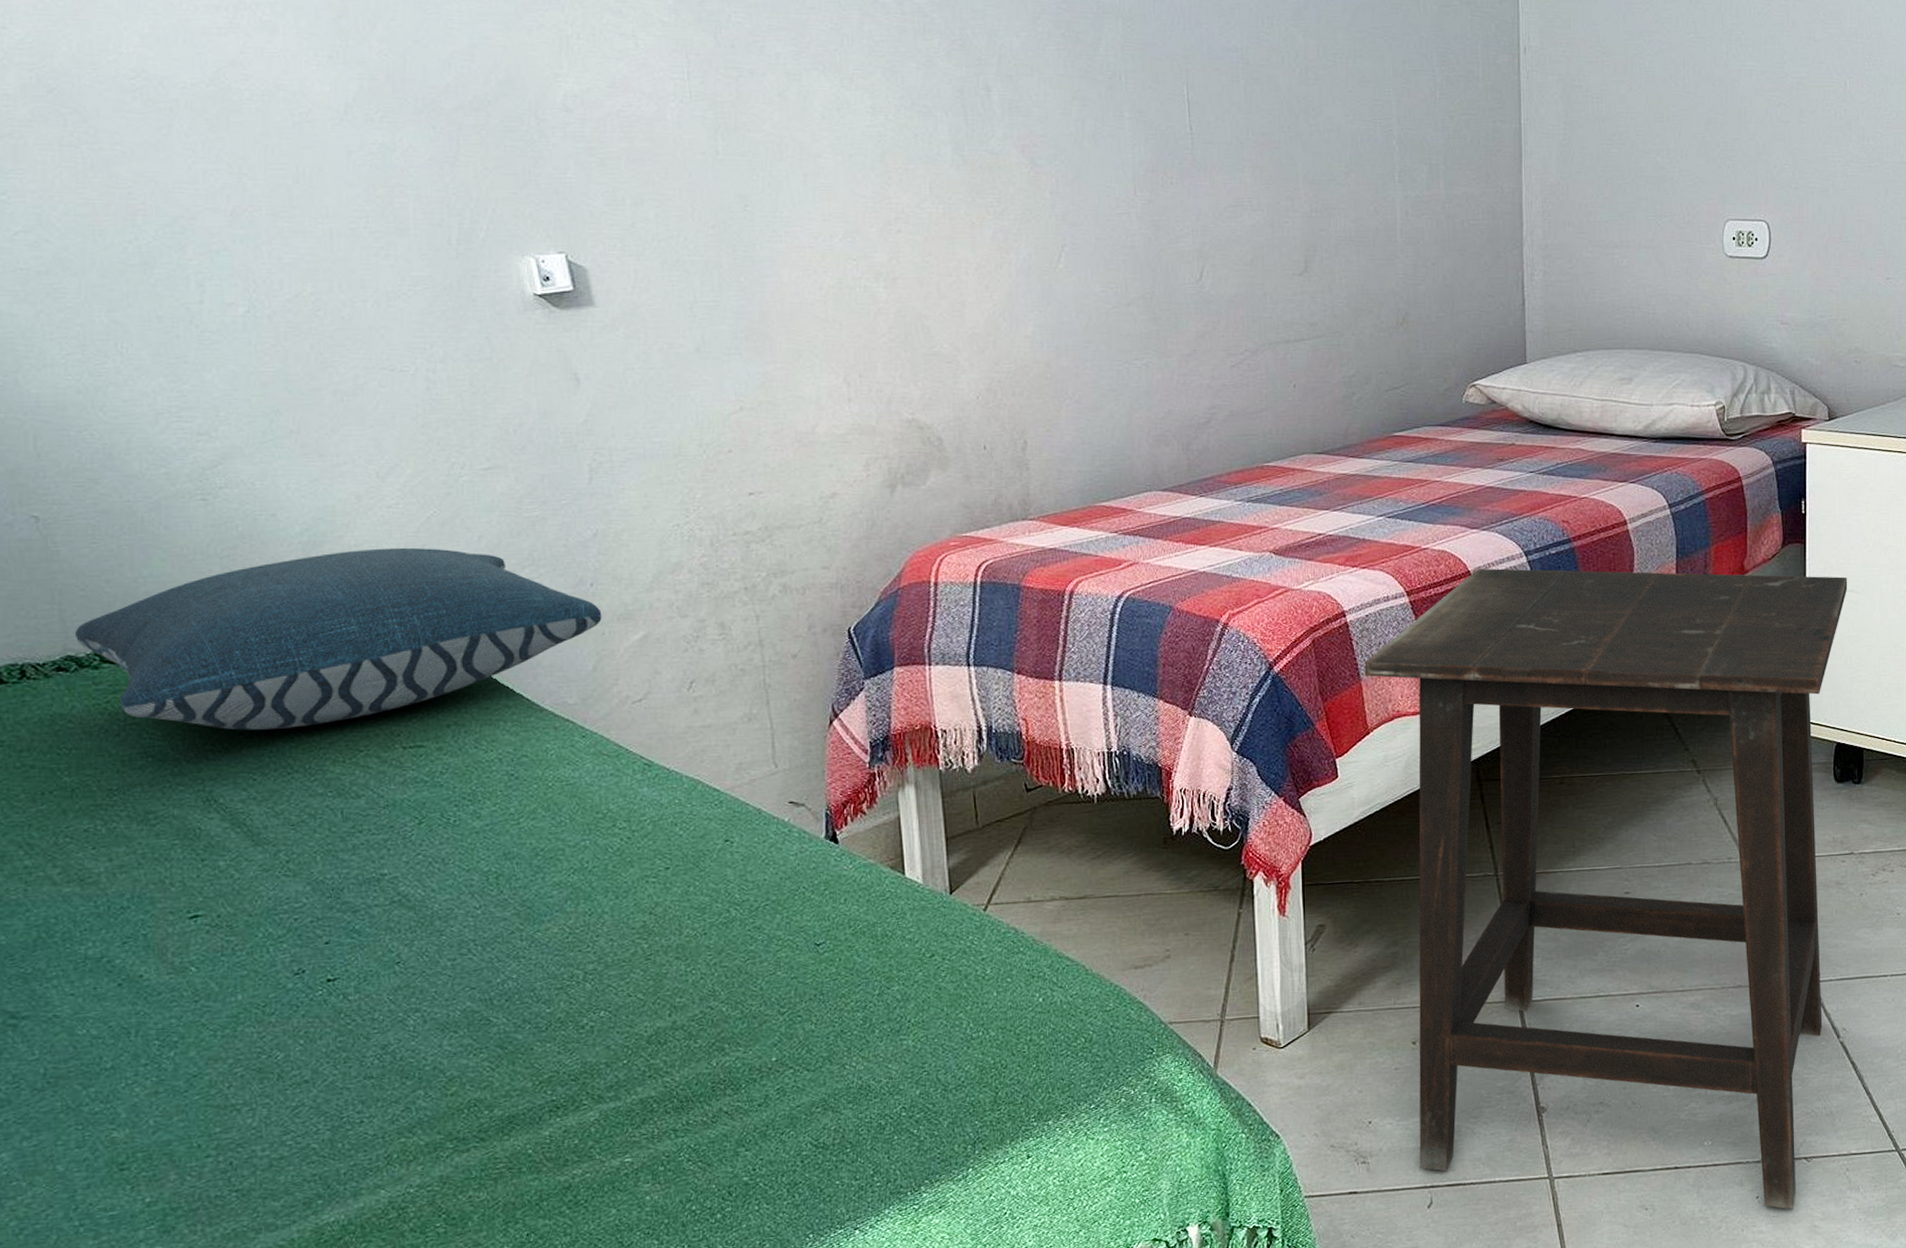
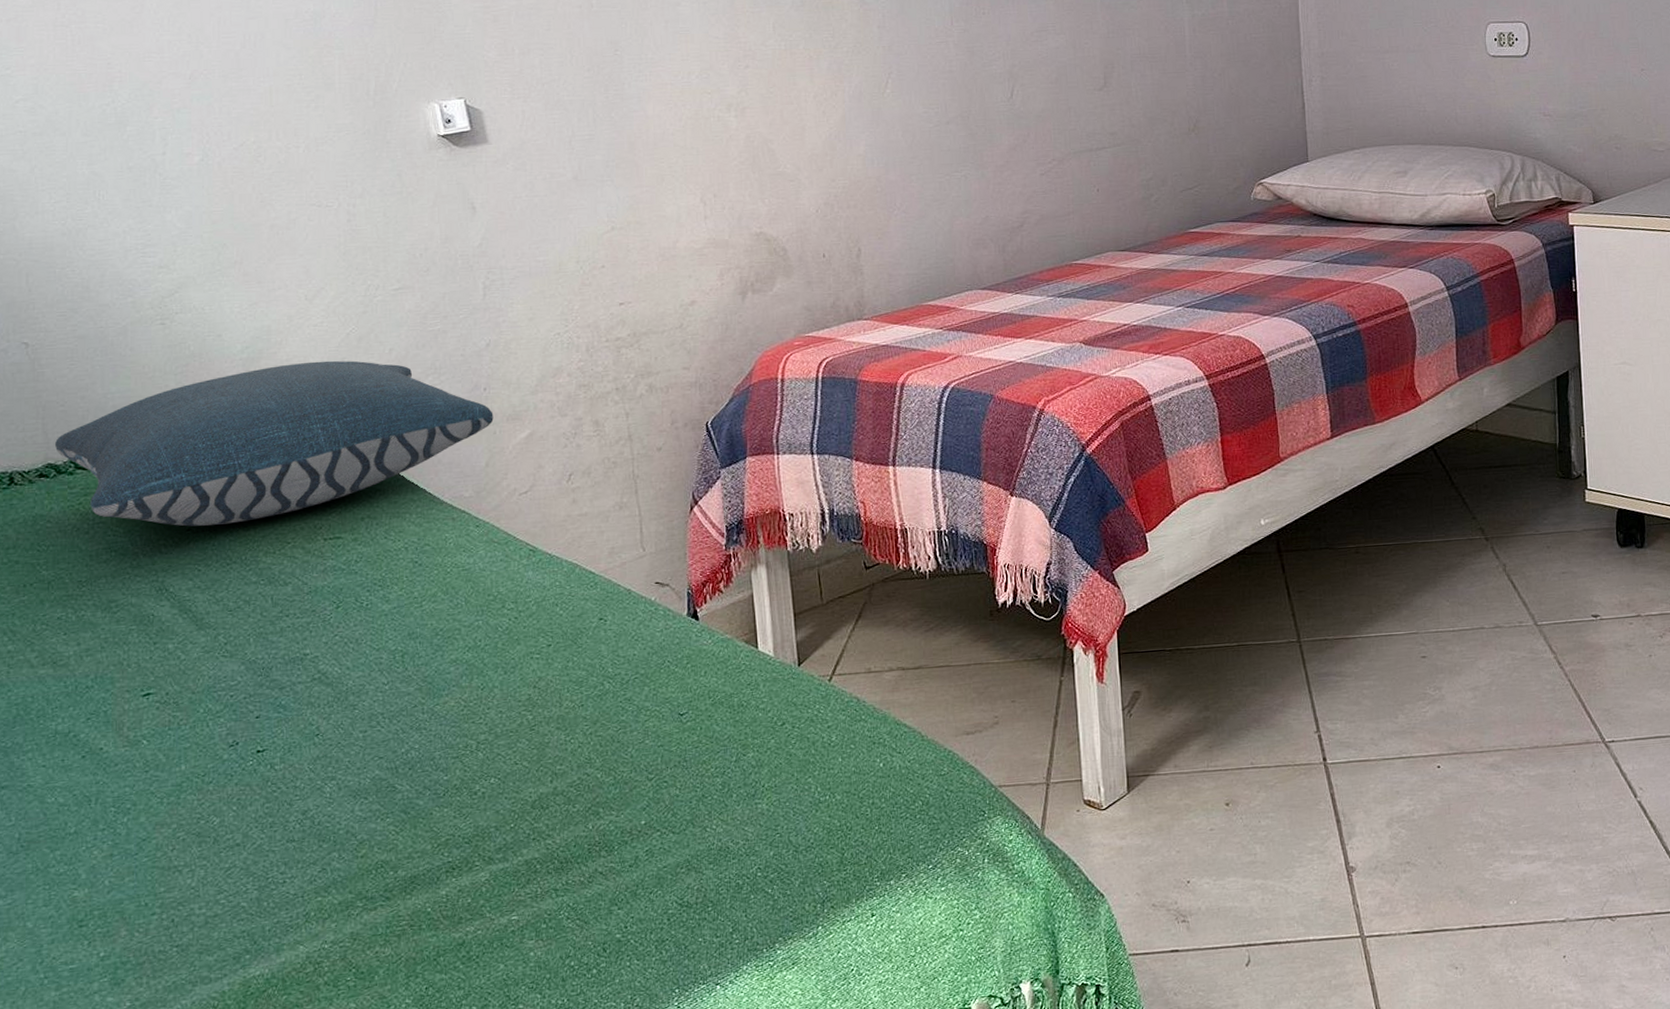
side table: present [1364,568,1848,1210] -> none [1169,350,1621,969]

